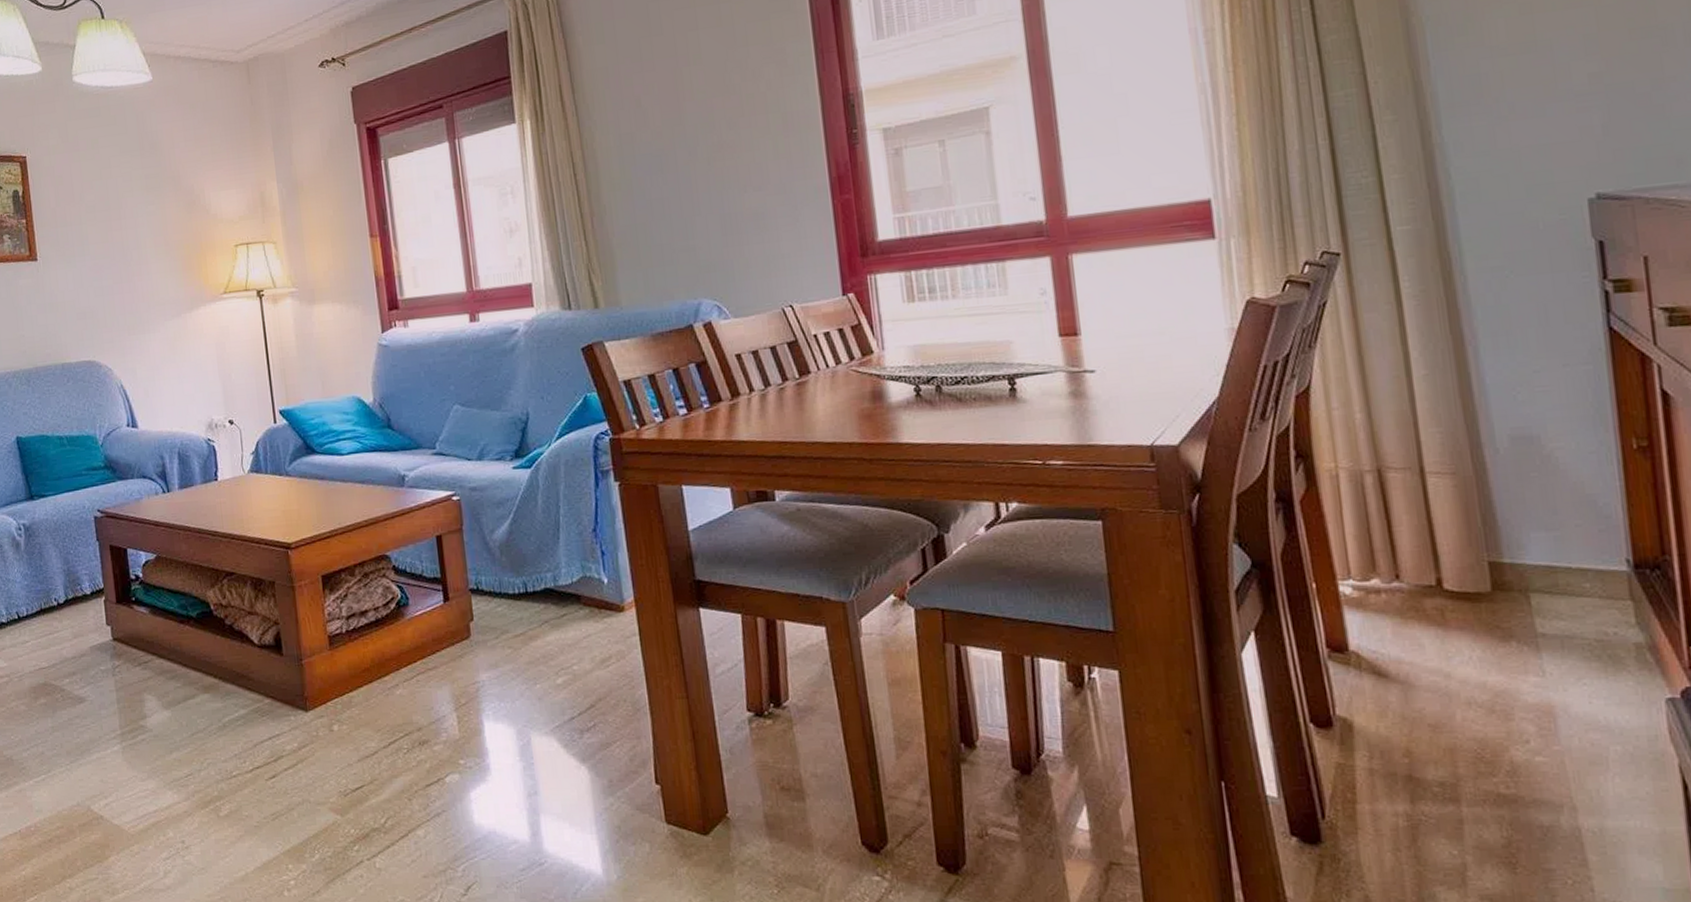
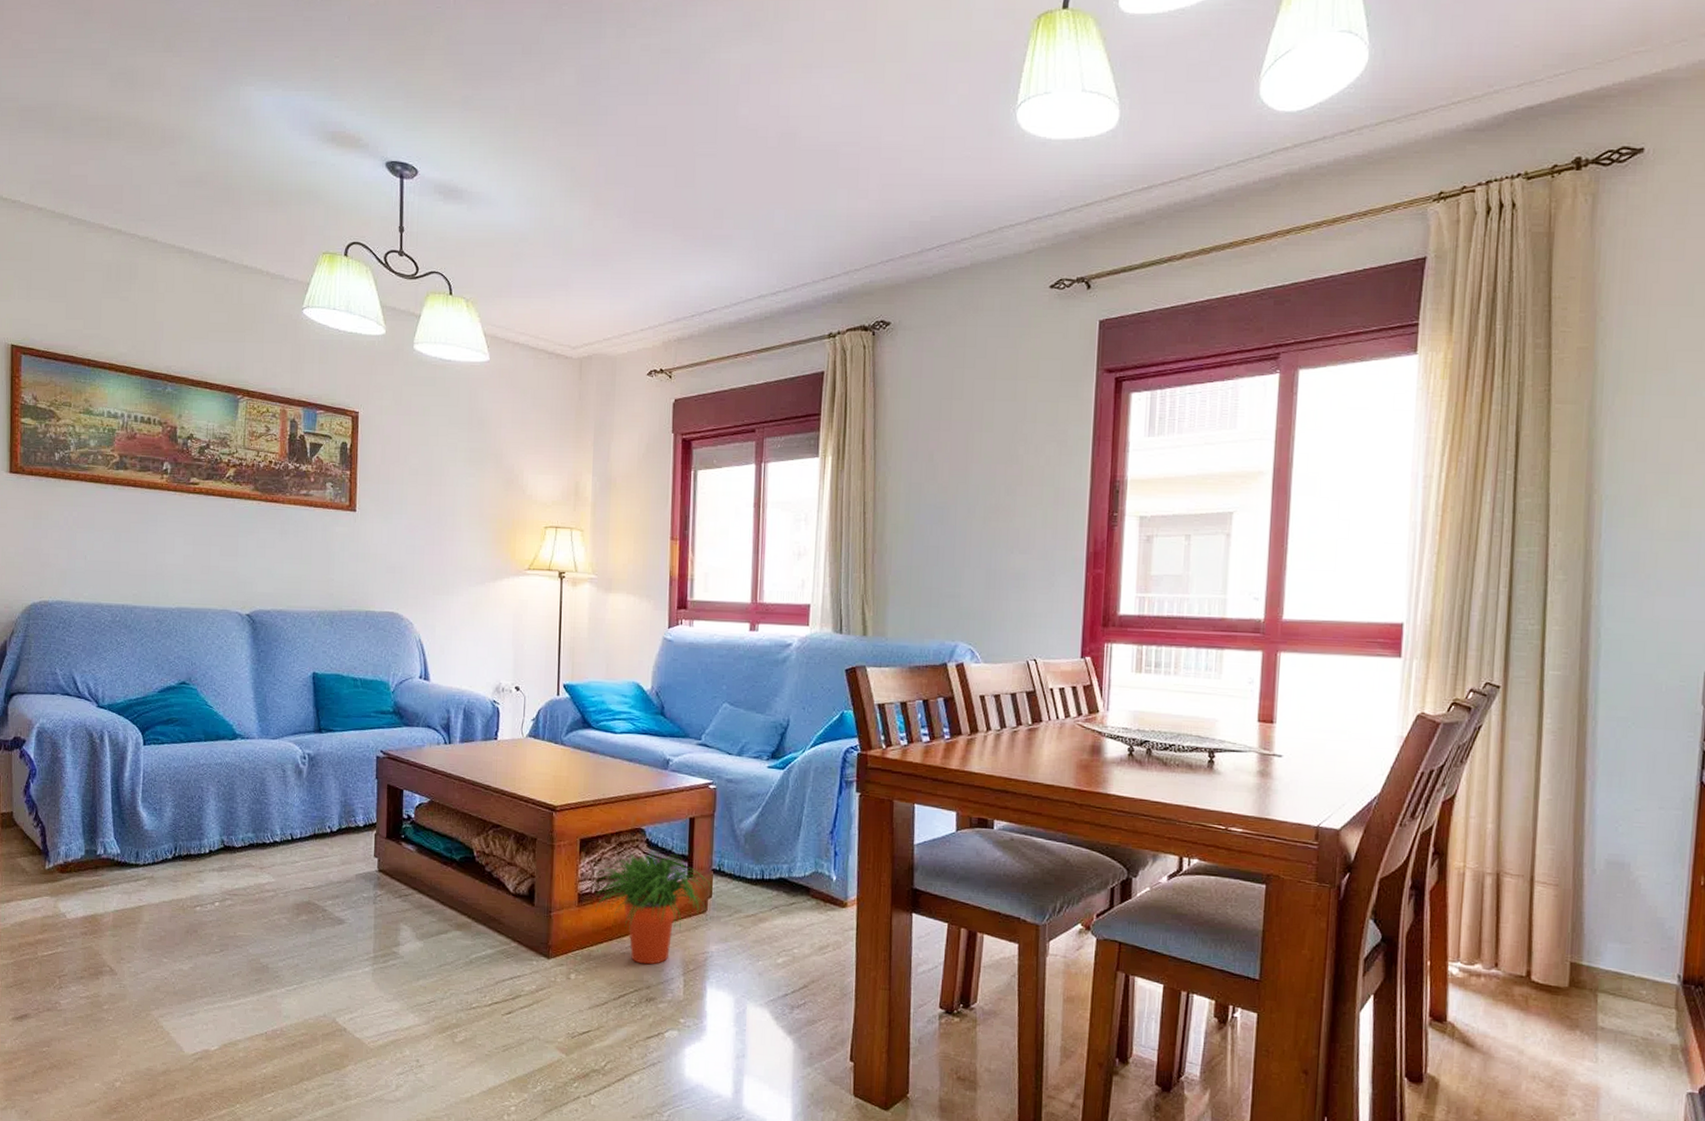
potted plant: none [344,578,473,705] -> present [595,852,713,965]

